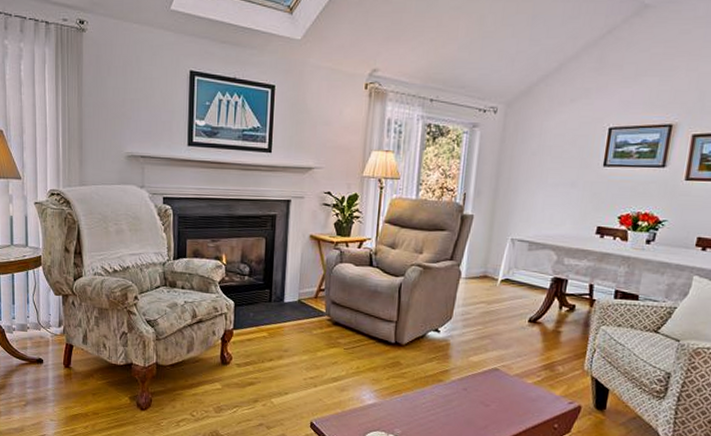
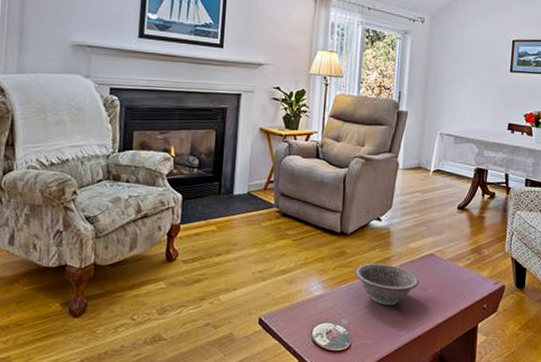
decorative bowl: none [409,375,480,419] -> present [354,263,419,306]

